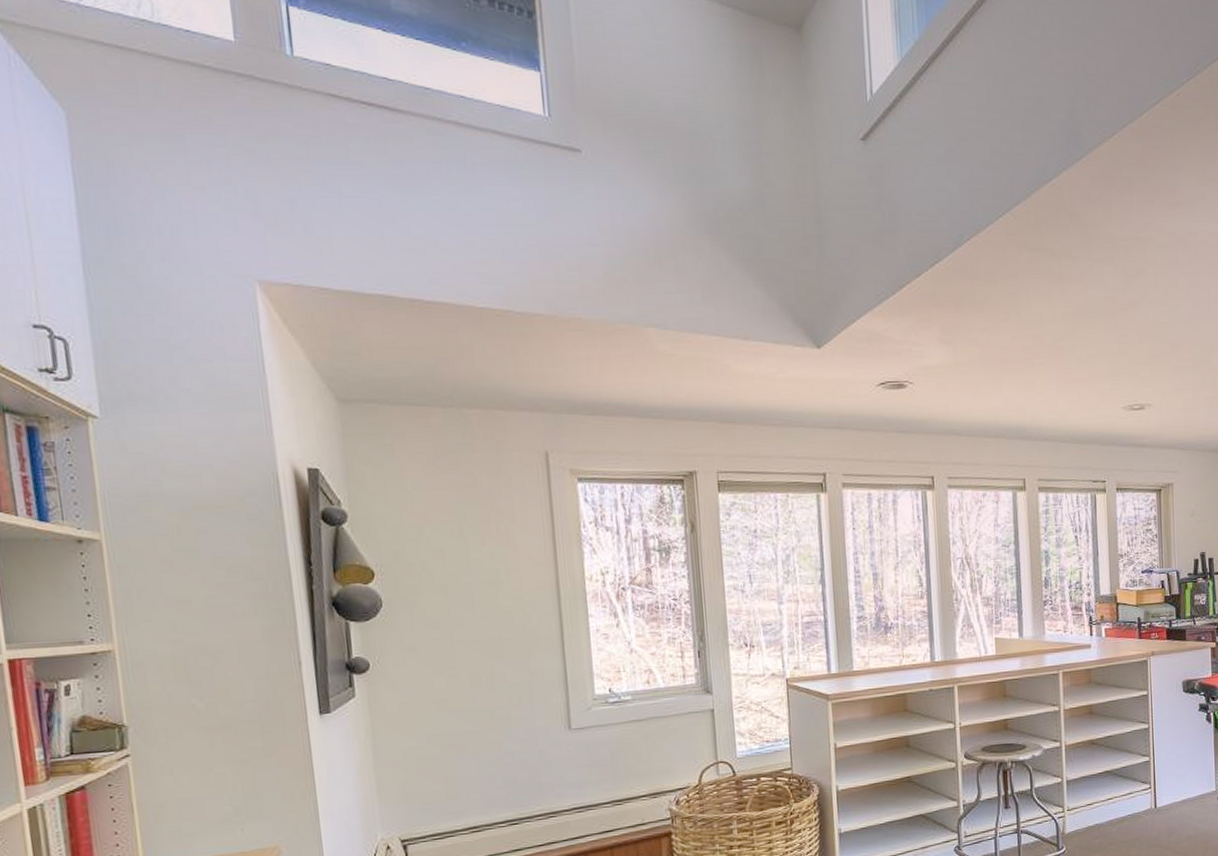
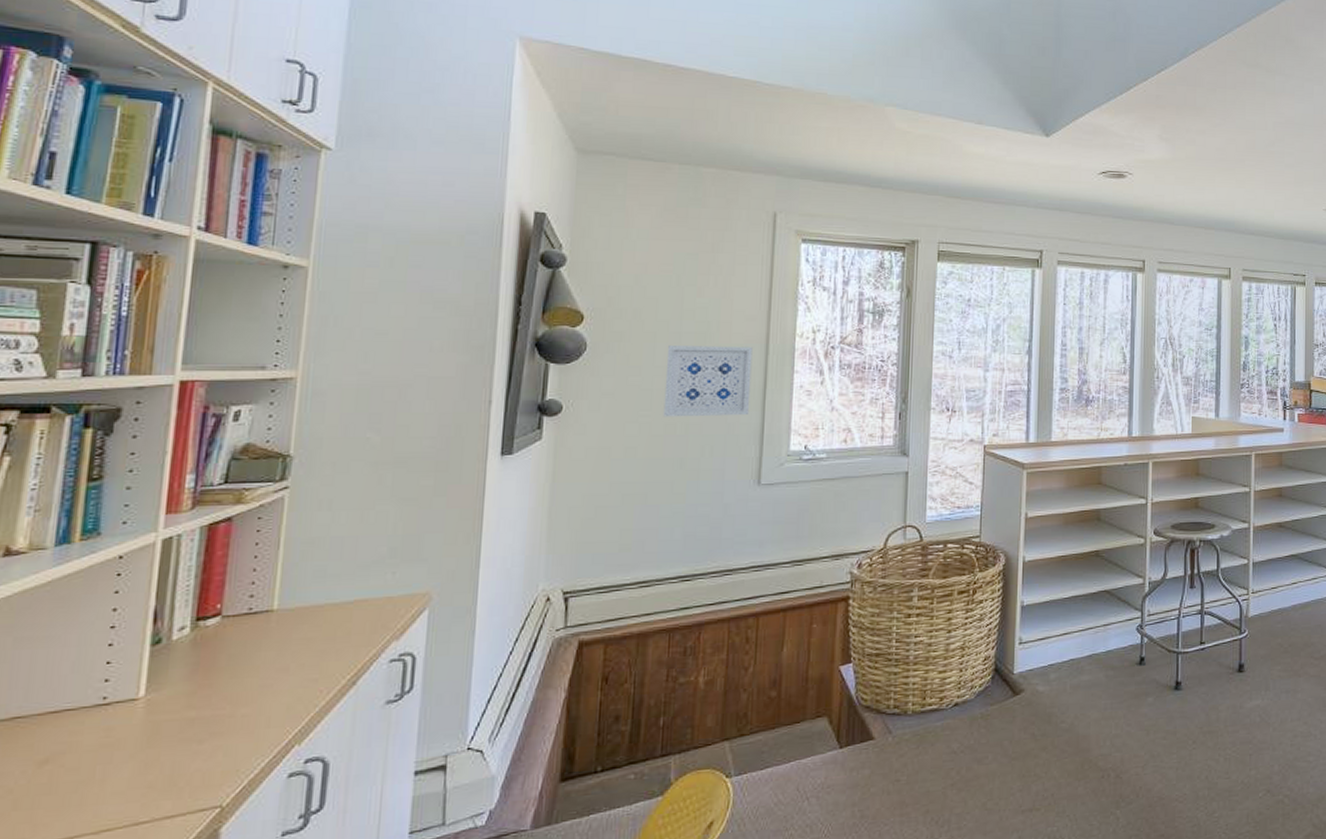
wall art: none [461,593,551,669] -> present [663,346,753,417]

